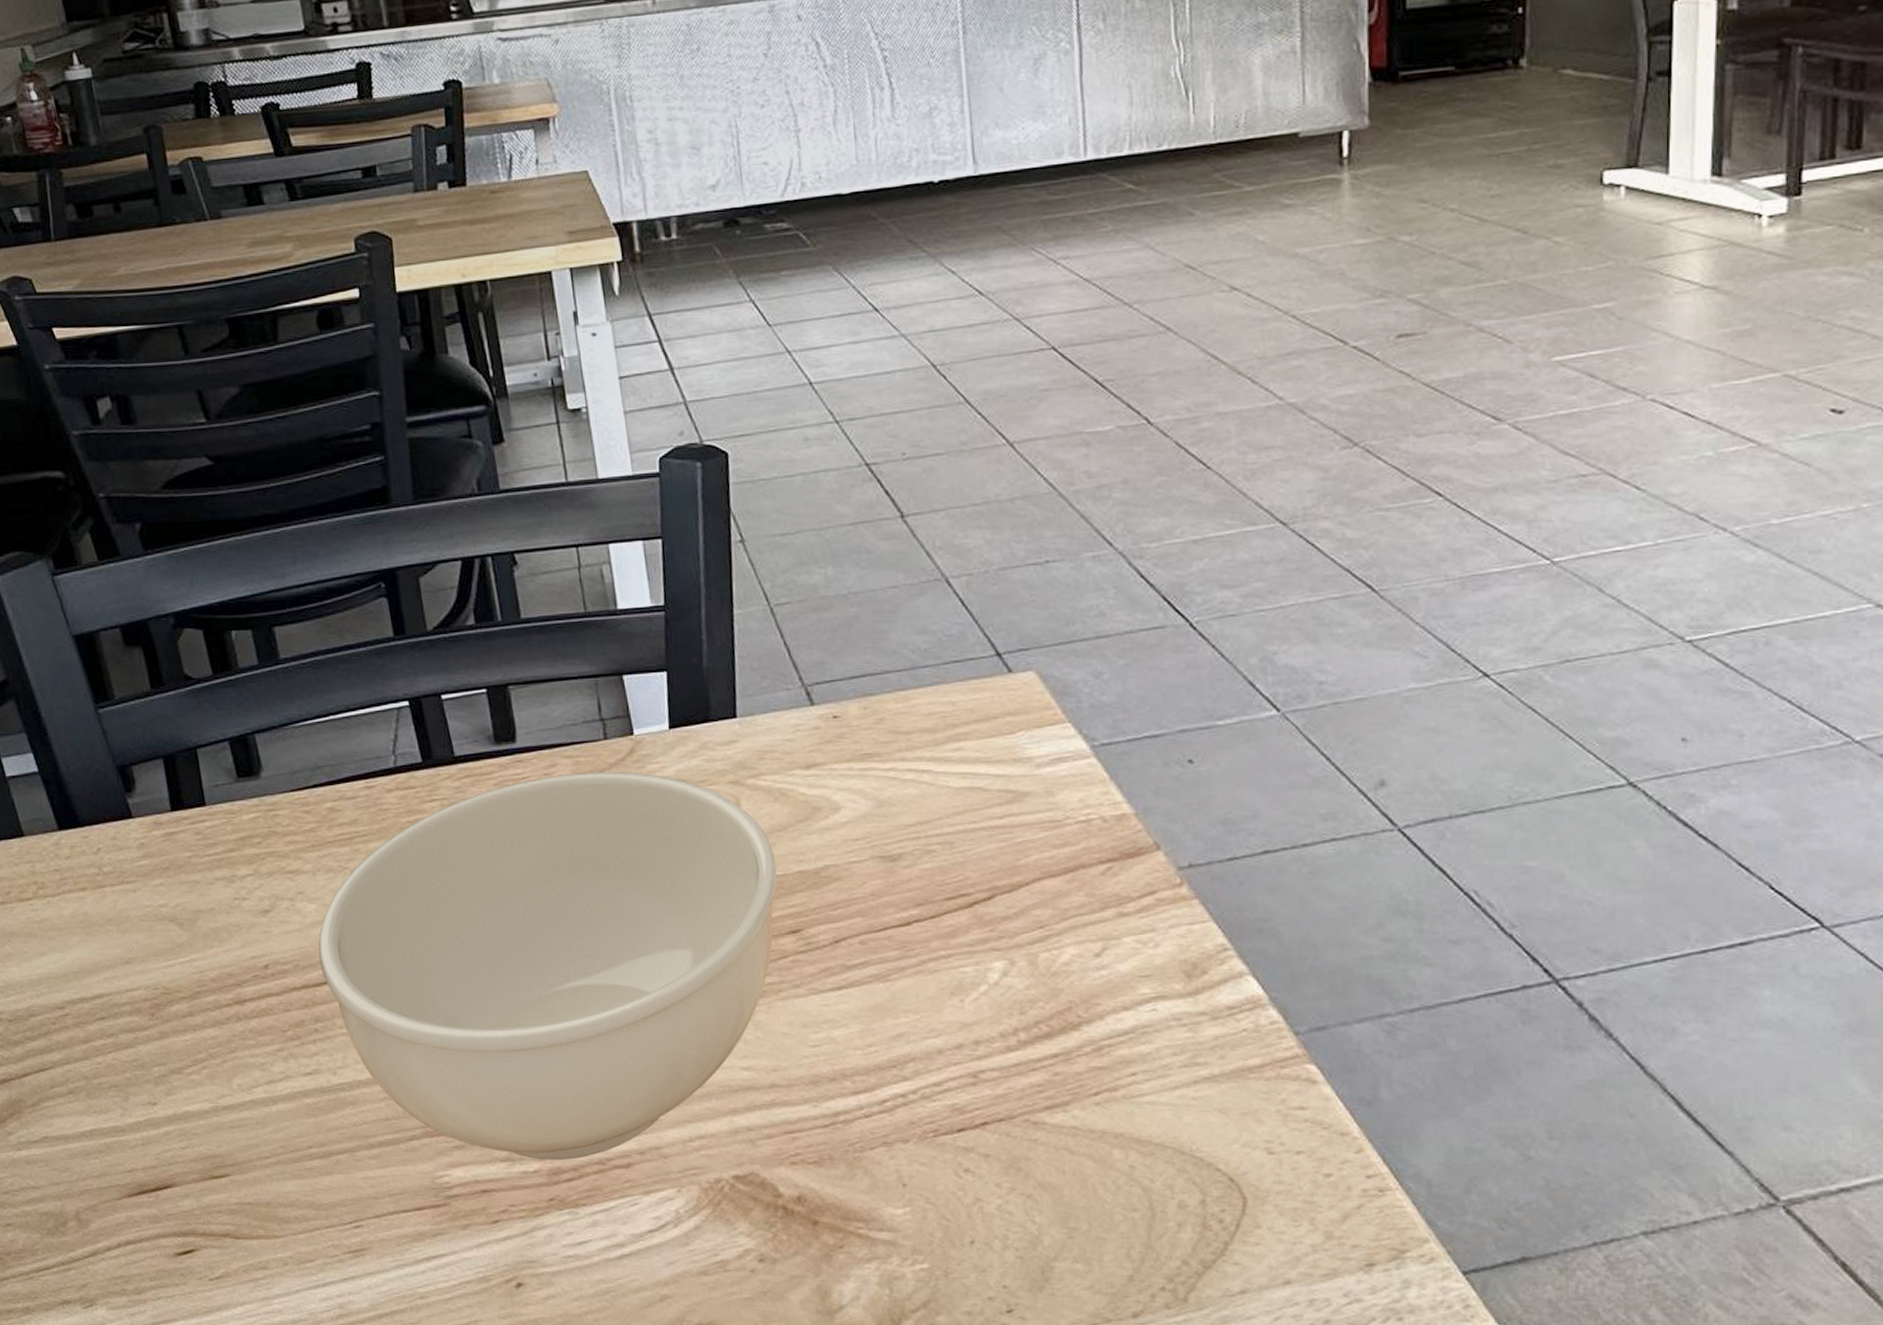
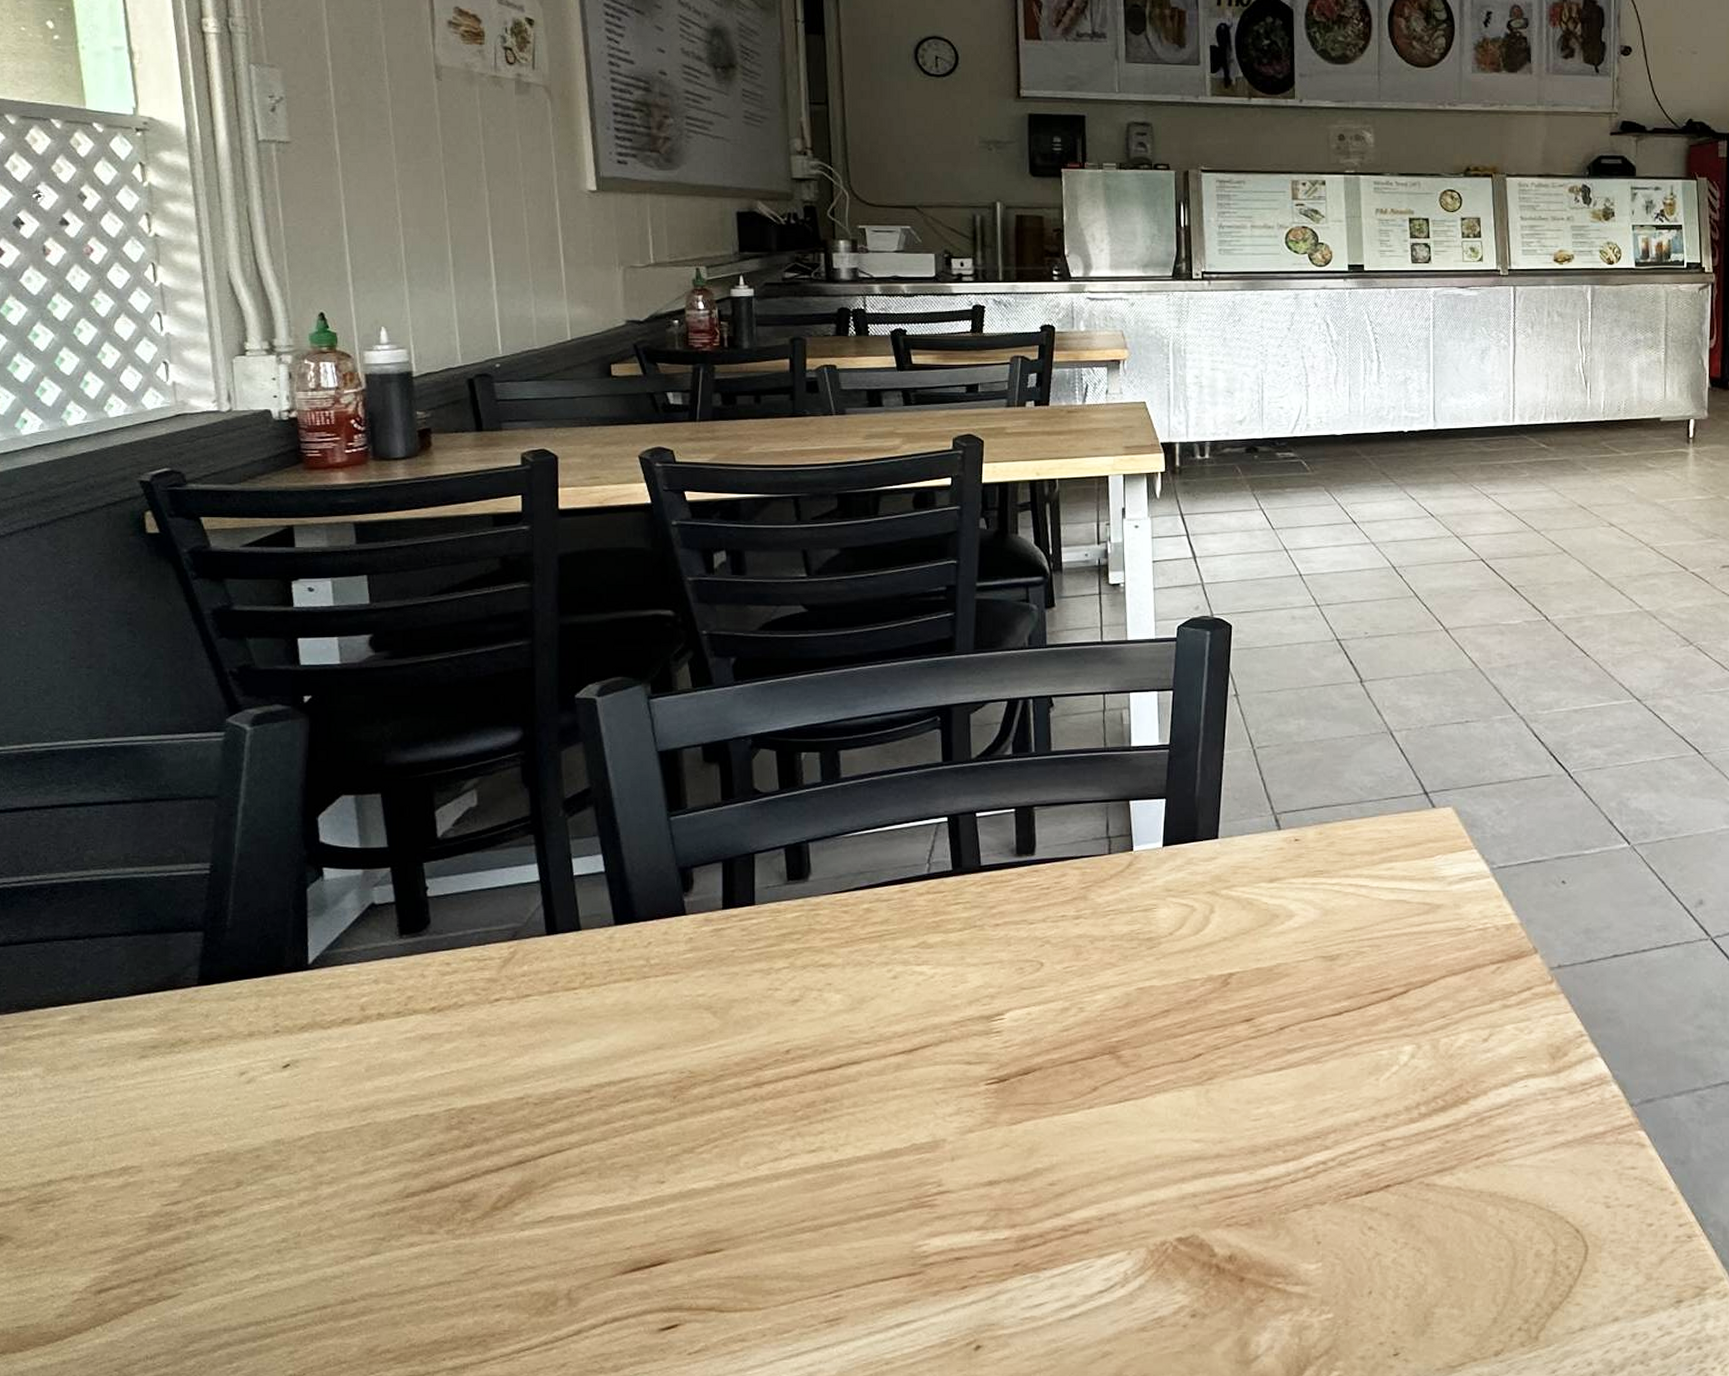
soup bowl: present [318,771,778,1161] -> none [837,881,1239,1228]

